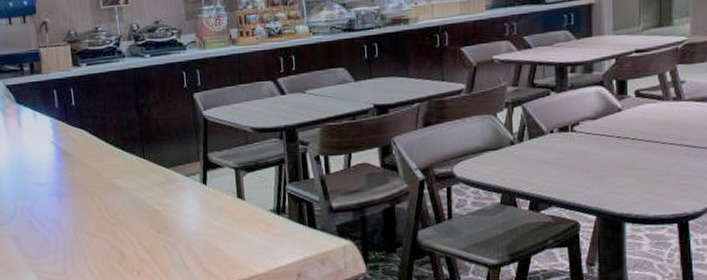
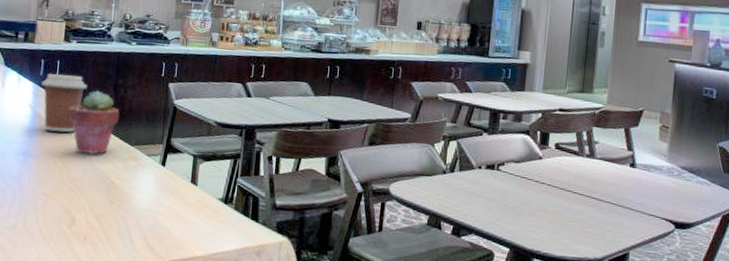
coffee cup: none [59,102,108,166] -> present [42,73,87,132]
potted succulent: none [94,114,148,185] -> present [69,90,120,154]

